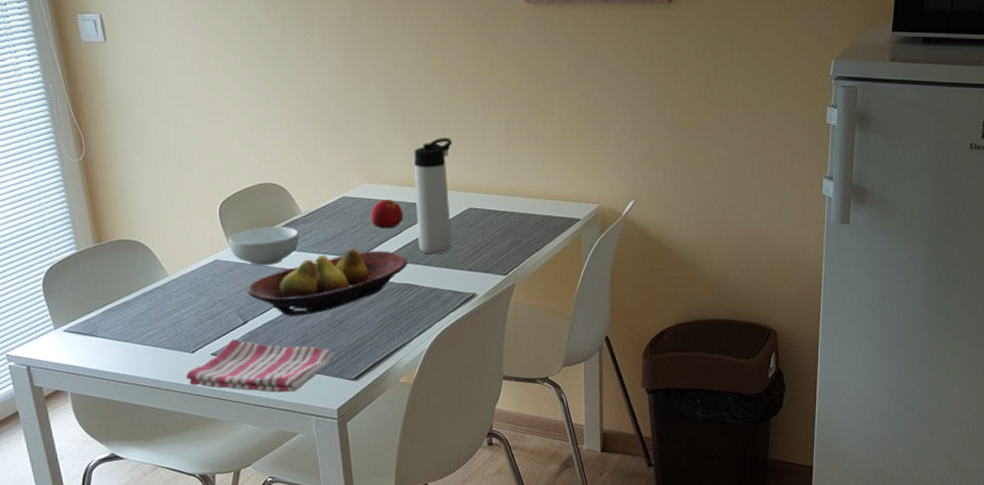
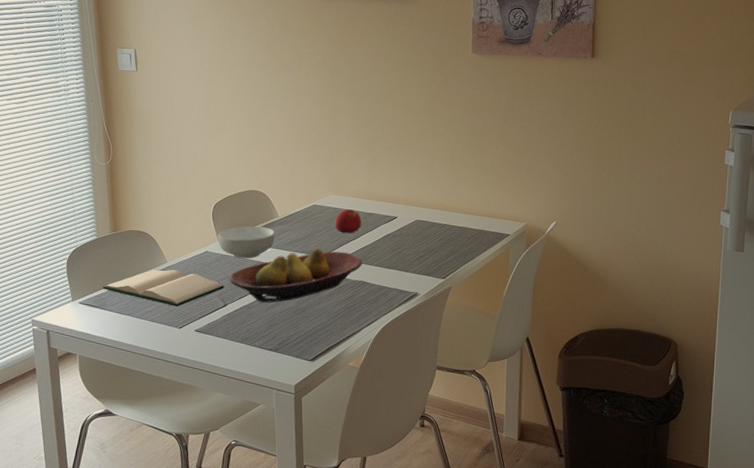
hardback book: none [90,283,242,327] -> present [102,269,225,307]
dish towel: present [185,338,335,393] -> none [172,318,297,368]
thermos bottle: present [414,138,452,255] -> none [372,160,406,258]

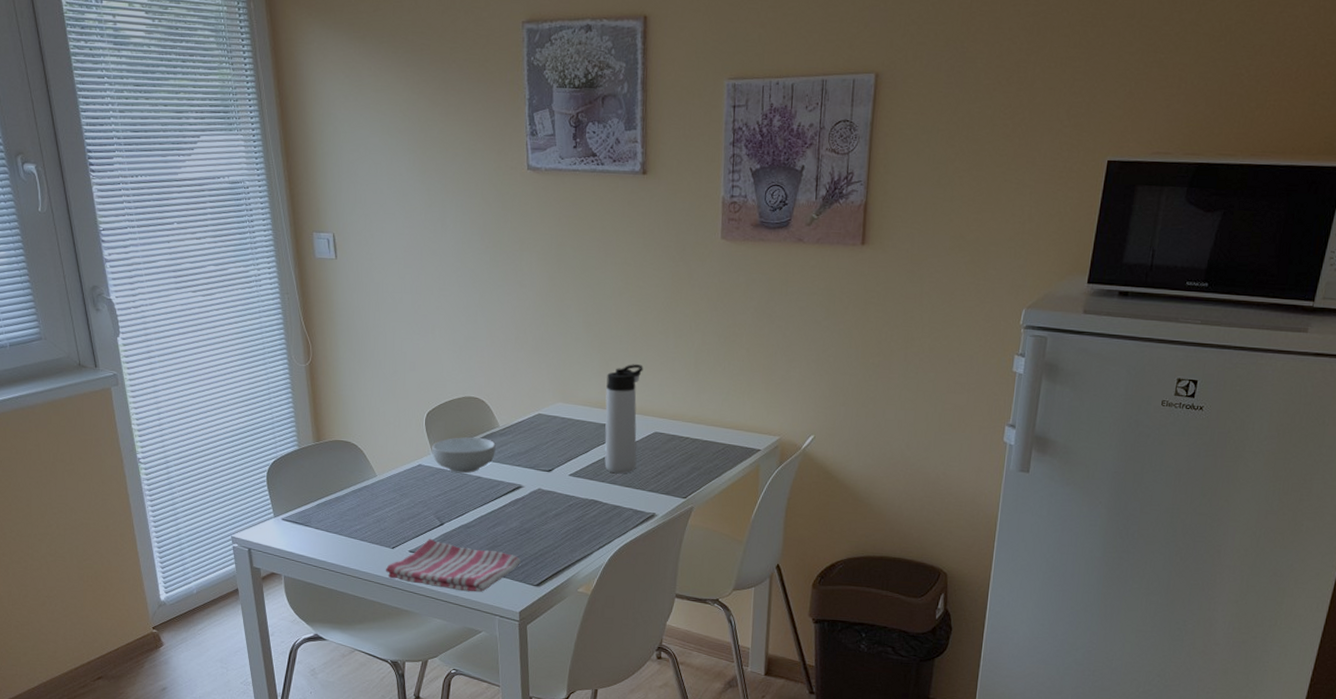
hardback book: present [102,269,225,307] -> none [306,483,441,525]
dish towel: none [172,318,297,368] -> present [385,538,521,592]
fruit bowl: present [229,248,363,303] -> none [445,462,594,522]
apple: present [334,209,362,234] -> none [562,419,593,447]
thermos bottle: none [372,160,406,258] -> present [604,364,643,474]

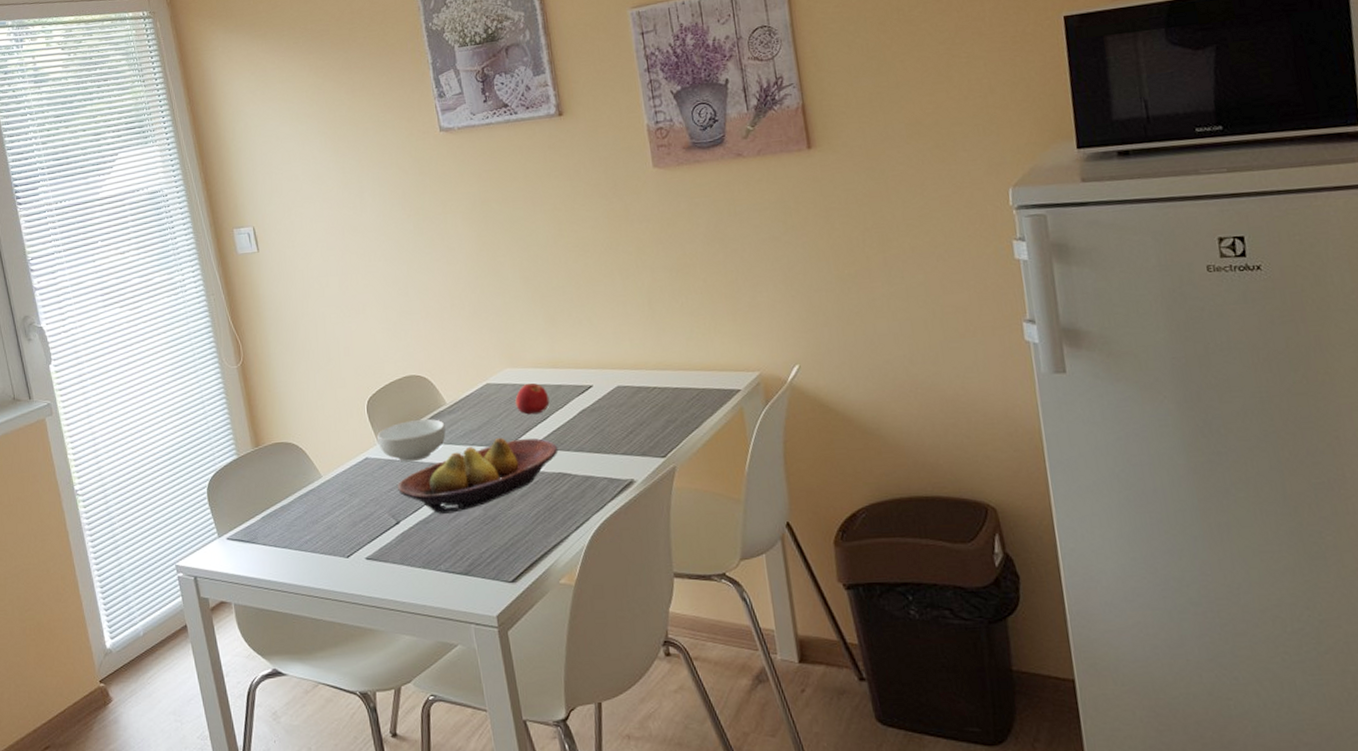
dish towel: present [385,538,521,592] -> none [342,540,491,599]
fruit bowl: none [445,462,594,522] -> present [398,437,559,514]
apple: none [562,419,593,447] -> present [515,383,550,415]
thermos bottle: present [604,364,643,474] -> none [554,314,603,440]

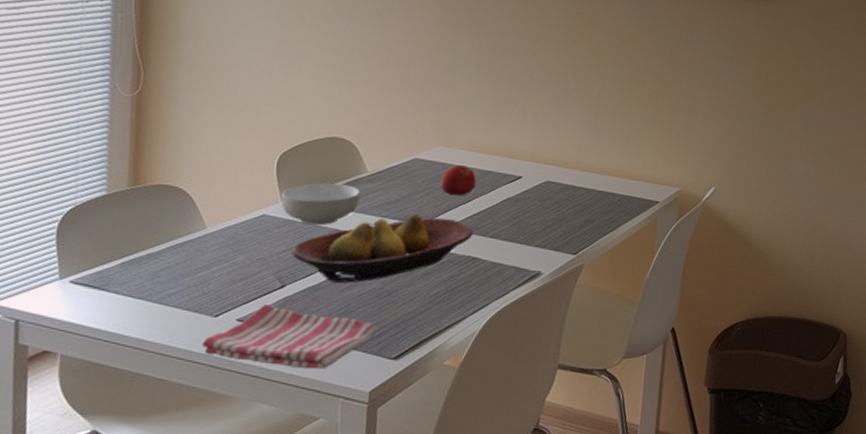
dish towel: none [342,540,491,599] -> present [201,303,378,369]

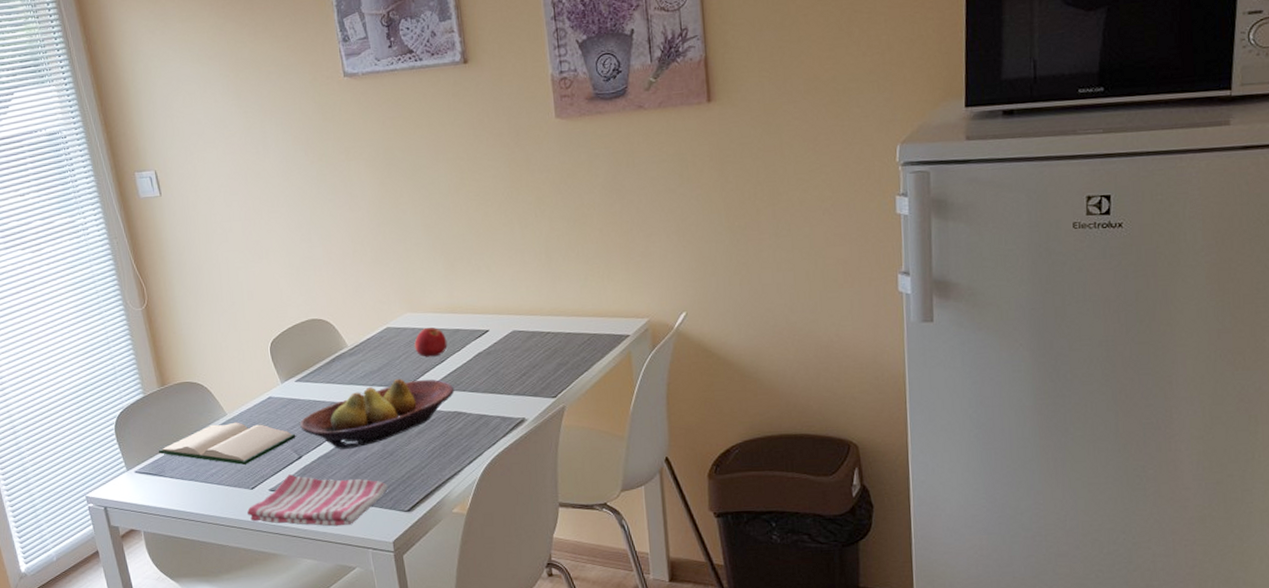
hardback book: none [107,237,285,288] -> present [158,422,296,465]
cereal bowl: present [280,183,361,226] -> none [280,360,347,401]

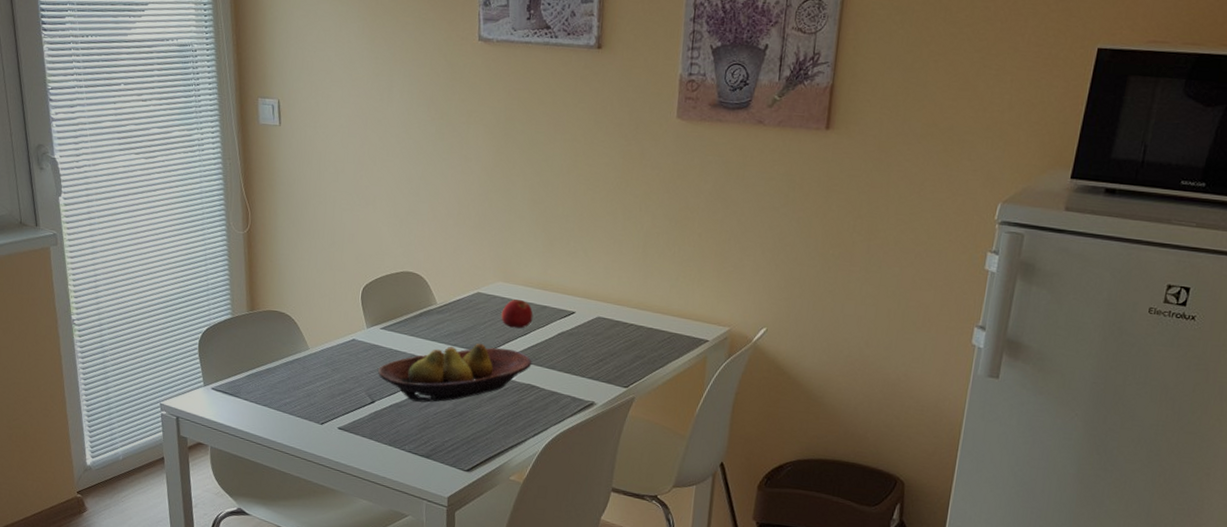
hardback book: present [158,422,296,465] -> none [237,356,373,400]
dish towel: present [246,473,388,527] -> none [312,415,452,474]

